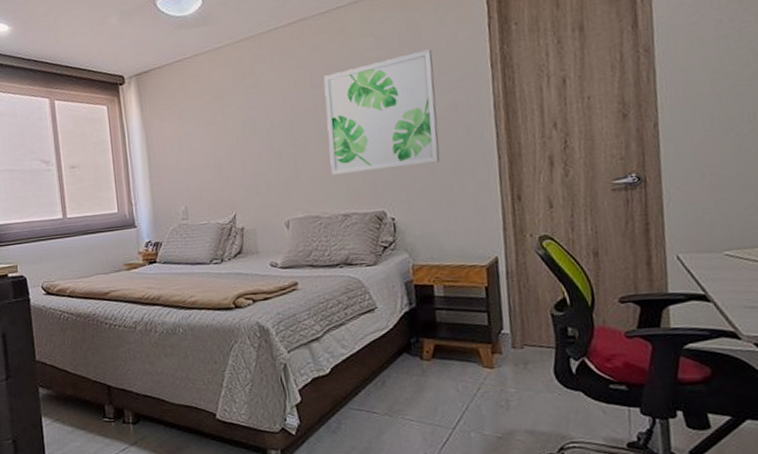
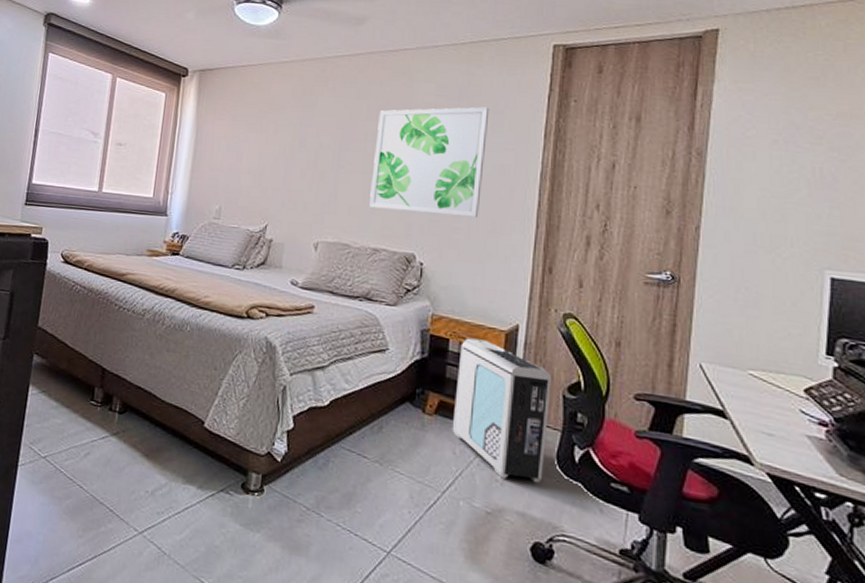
air purifier: none [445,278,544,403] -> present [452,338,551,484]

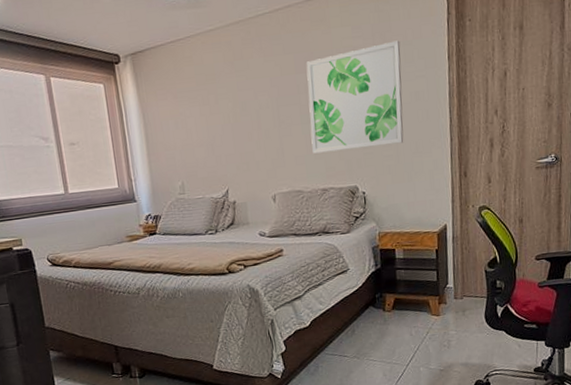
air purifier: present [452,338,551,484] -> none [404,243,477,343]

